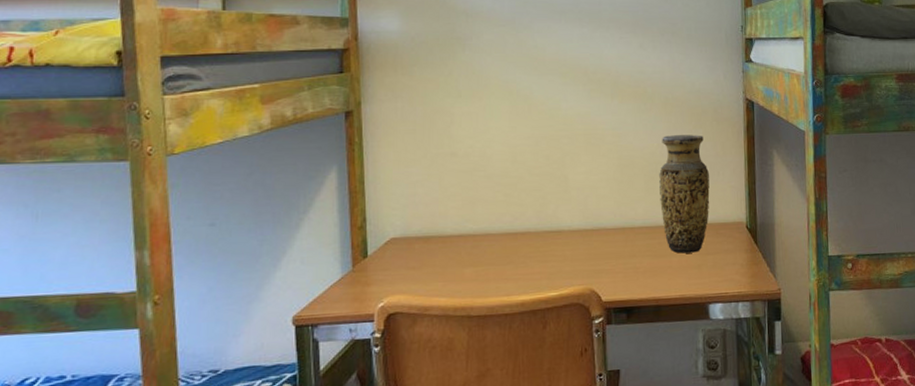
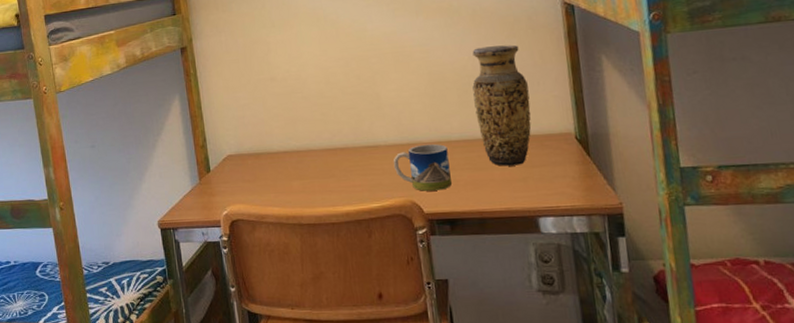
mug: none [575,230,631,279] -> present [393,144,452,191]

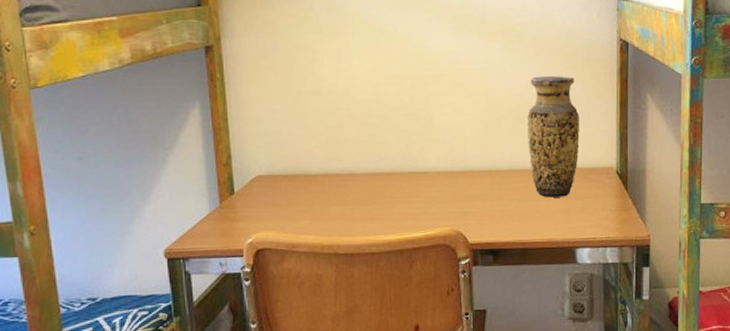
mug: present [393,144,452,191] -> none [441,172,498,221]

